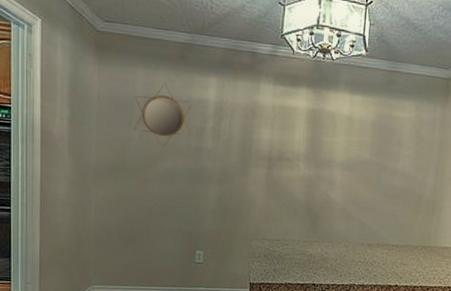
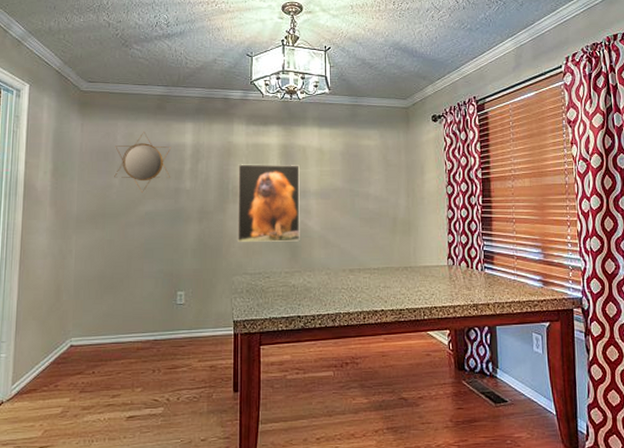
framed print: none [258,126,327,212] -> present [238,164,300,242]

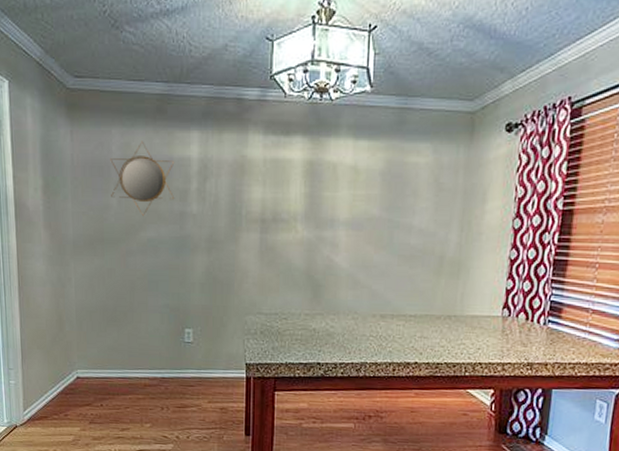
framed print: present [238,164,300,242] -> none [251,184,328,280]

